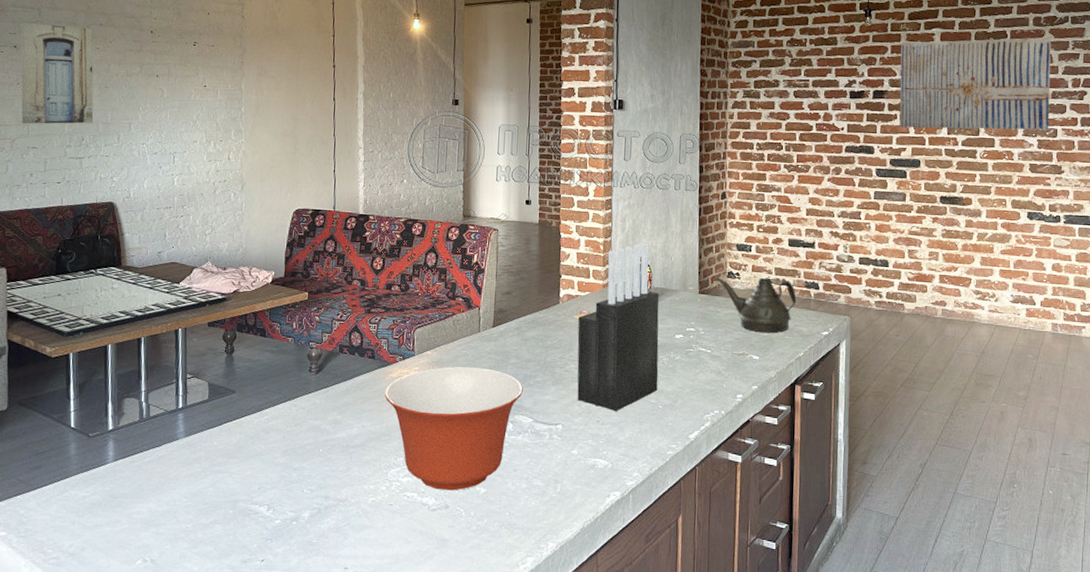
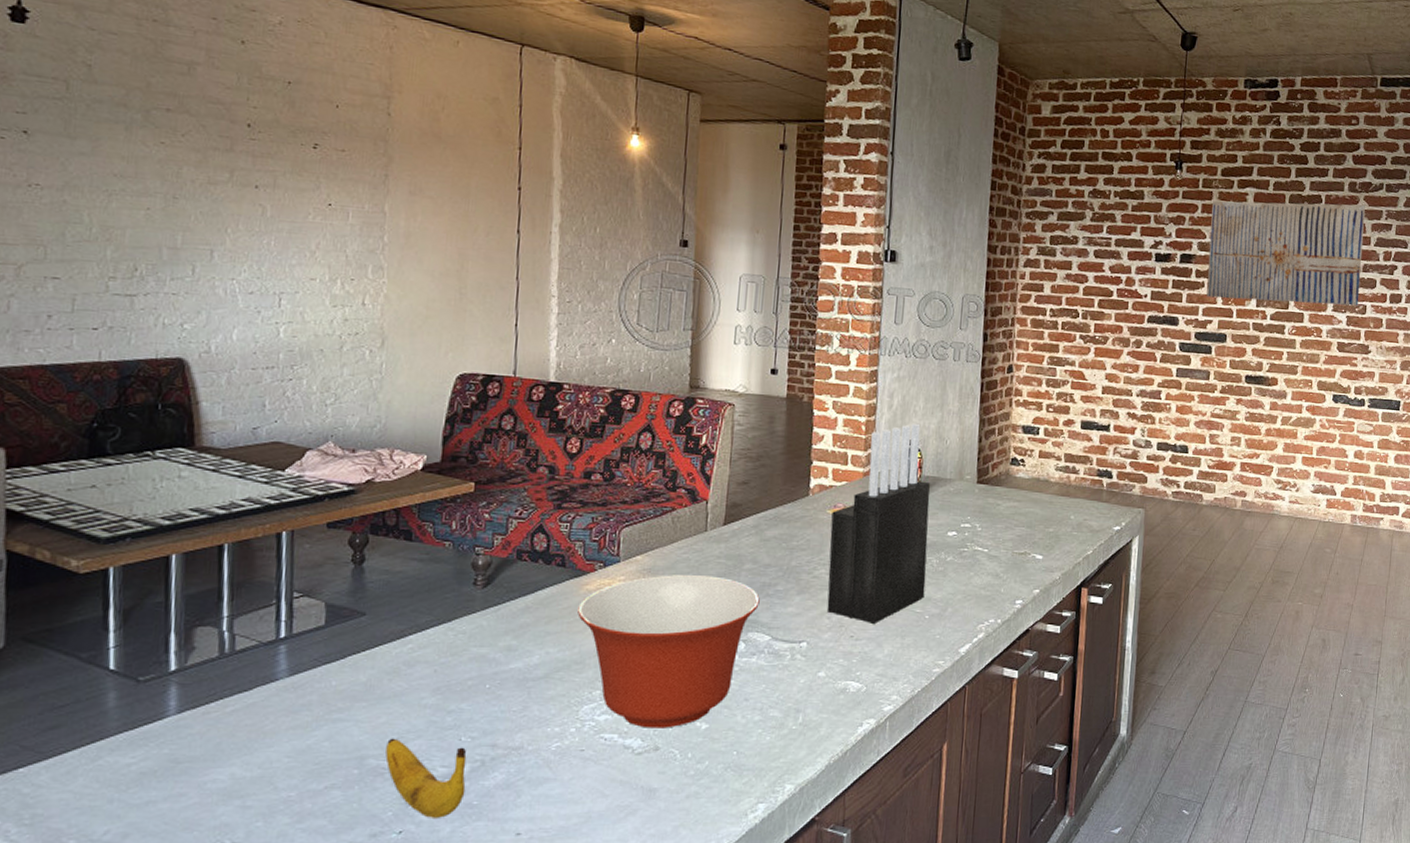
wall art: present [20,22,94,124] -> none [34,98,155,248]
banana: none [251,487,308,551] -> present [385,738,467,818]
teapot: present [715,277,797,333] -> none [996,464,1087,529]

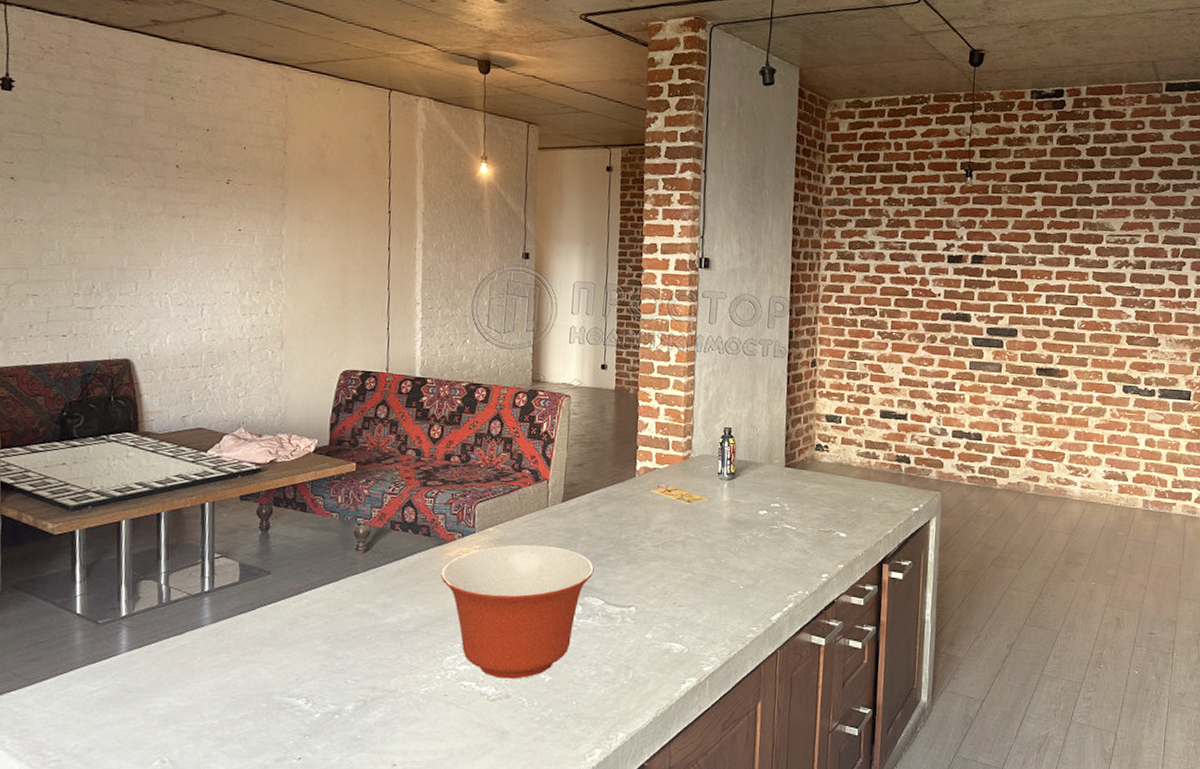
banana: present [385,738,467,818] -> none [287,678,352,748]
knife block: present [826,423,930,623] -> none [652,412,743,592]
wall art: present [1206,201,1365,306] -> none [997,204,1152,301]

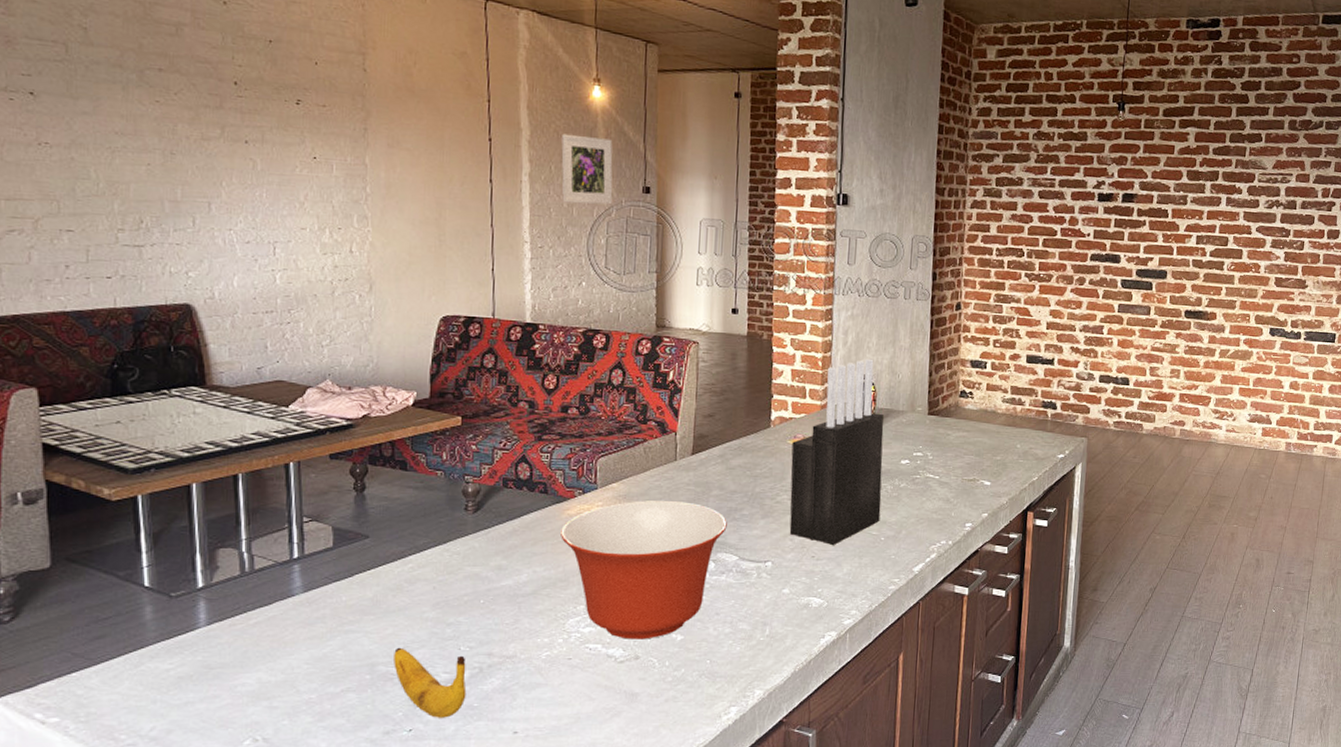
banana: none [287,678,352,748] -> present [394,647,467,718]
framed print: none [450,206,497,269] -> present [561,133,613,205]
knife block: none [652,412,743,592] -> present [789,358,884,545]

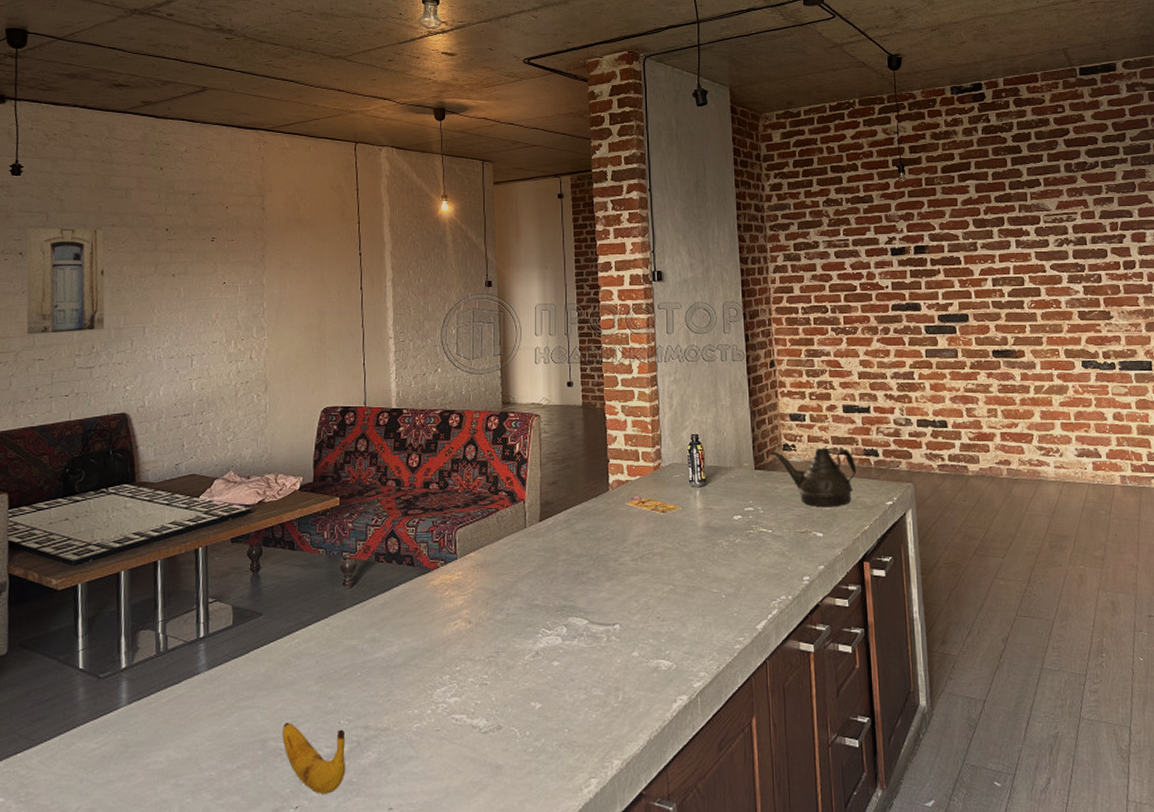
wall art: none [38,60,156,201] -> present [26,227,105,335]
mixing bowl: present [560,500,727,639] -> none [426,568,576,709]
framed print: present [561,133,613,205] -> none [417,243,461,301]
knife block: present [789,358,884,545] -> none [630,419,719,605]
teapot: none [946,397,1033,457] -> present [770,447,857,507]

